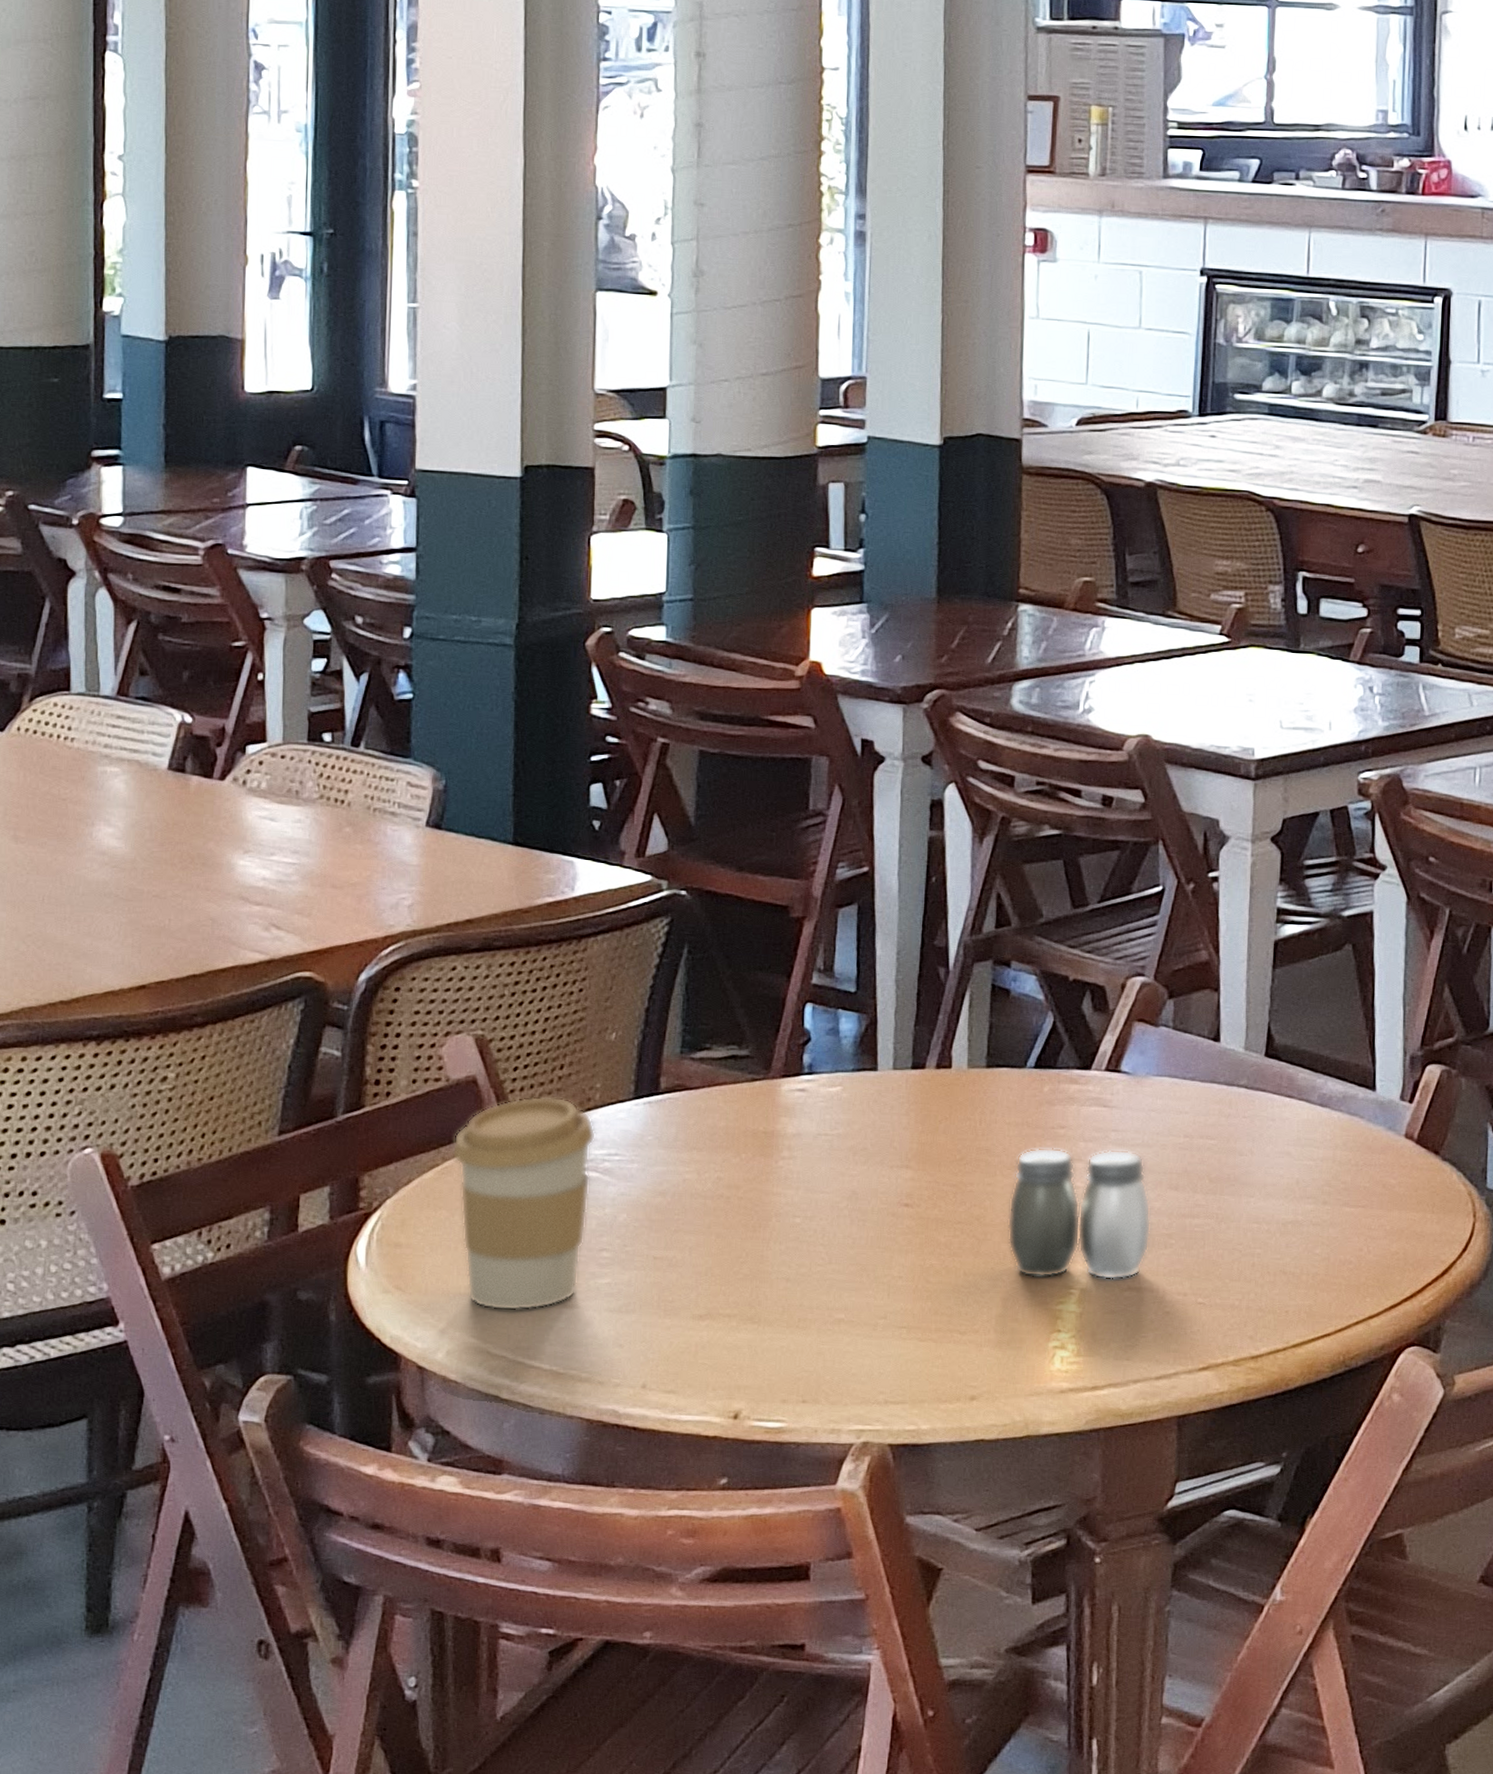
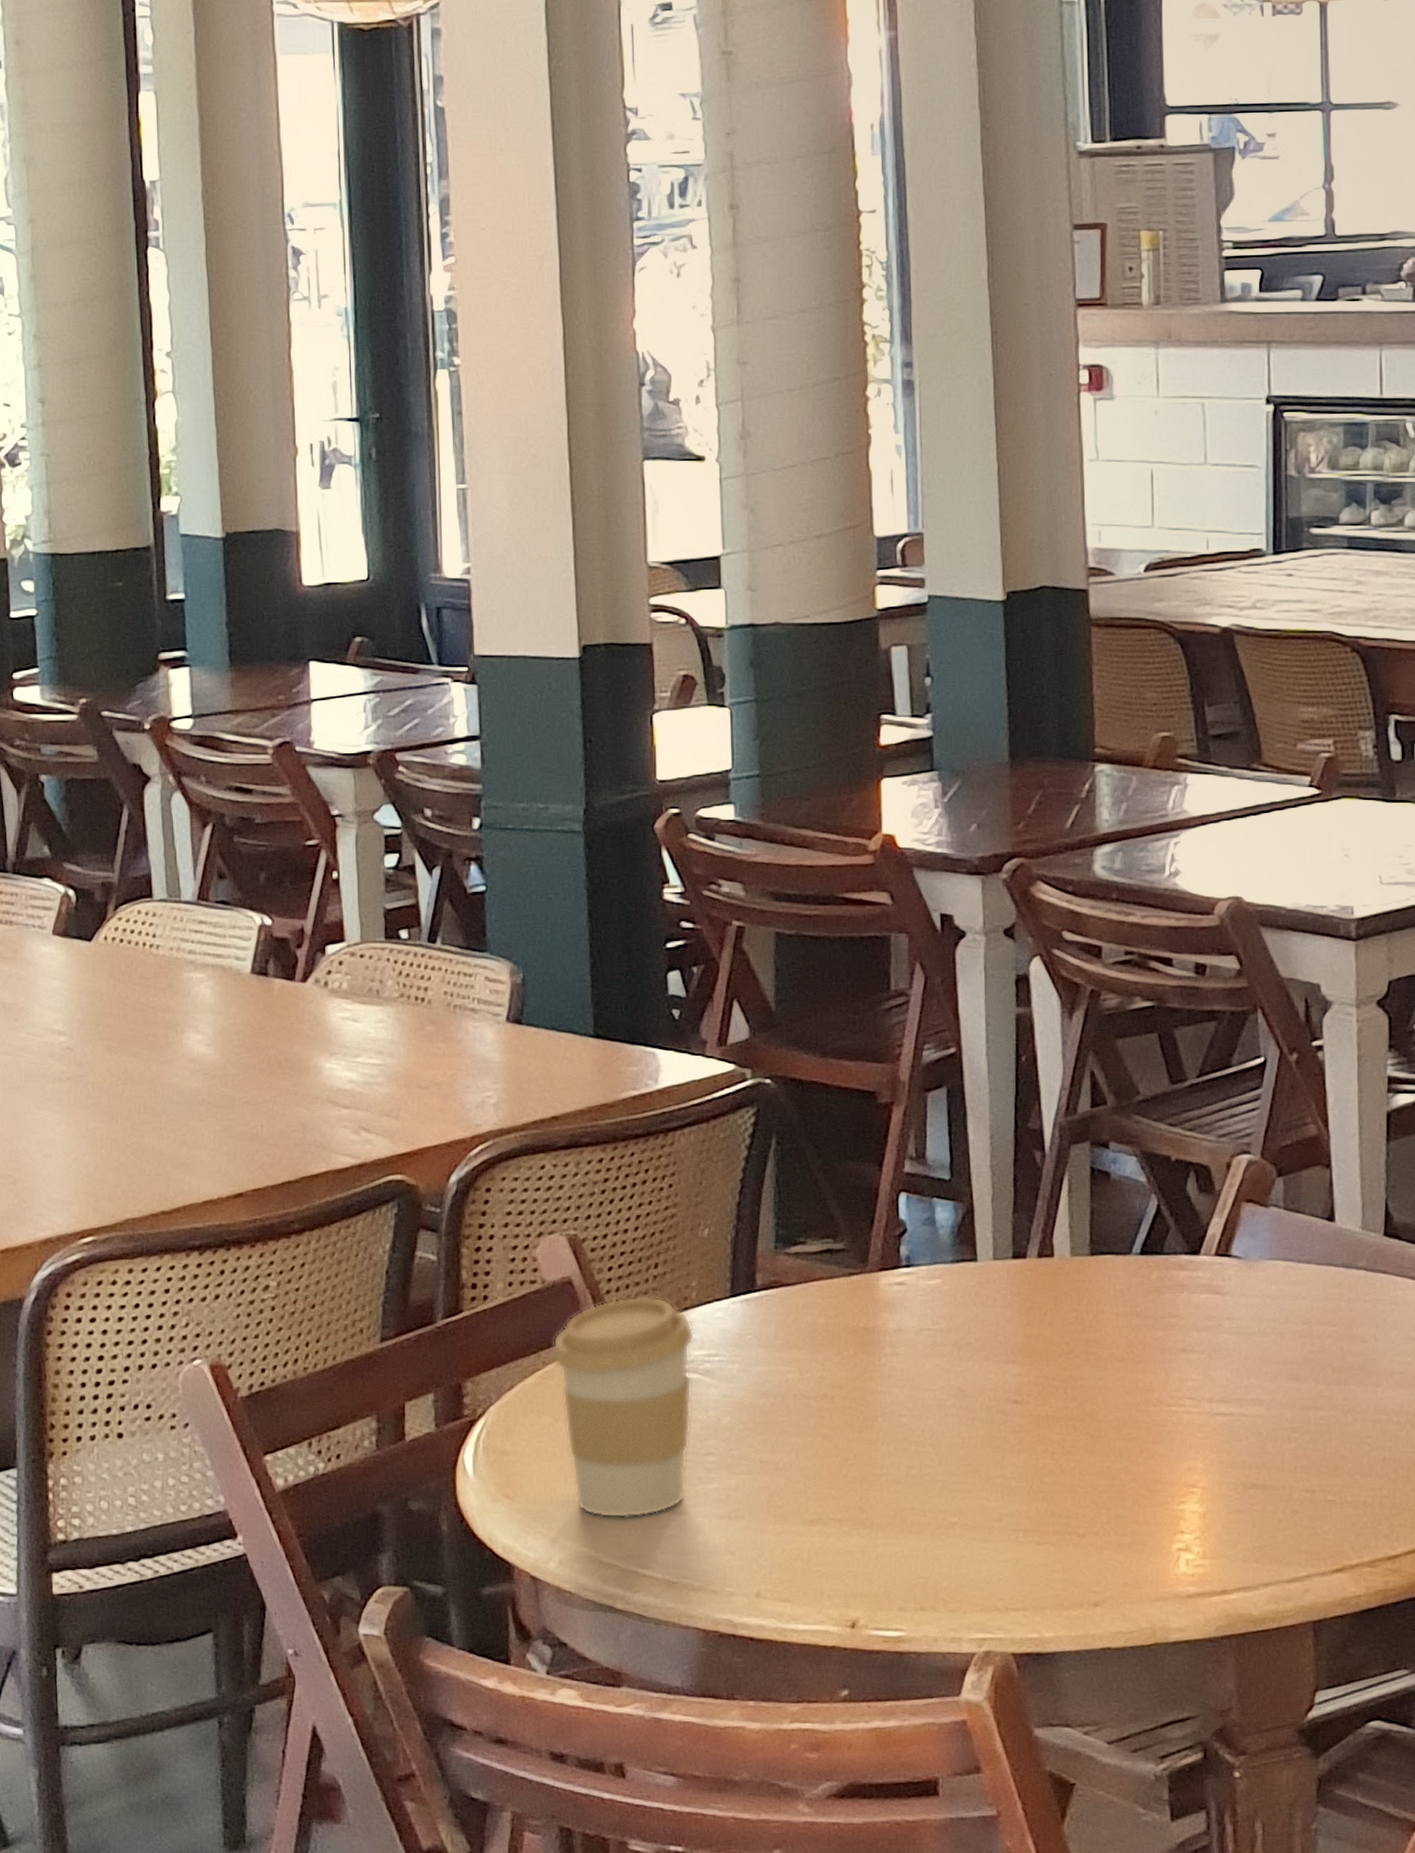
salt and pepper shaker: present [1007,1147,1152,1281] -> none [1121,1338,1273,1478]

